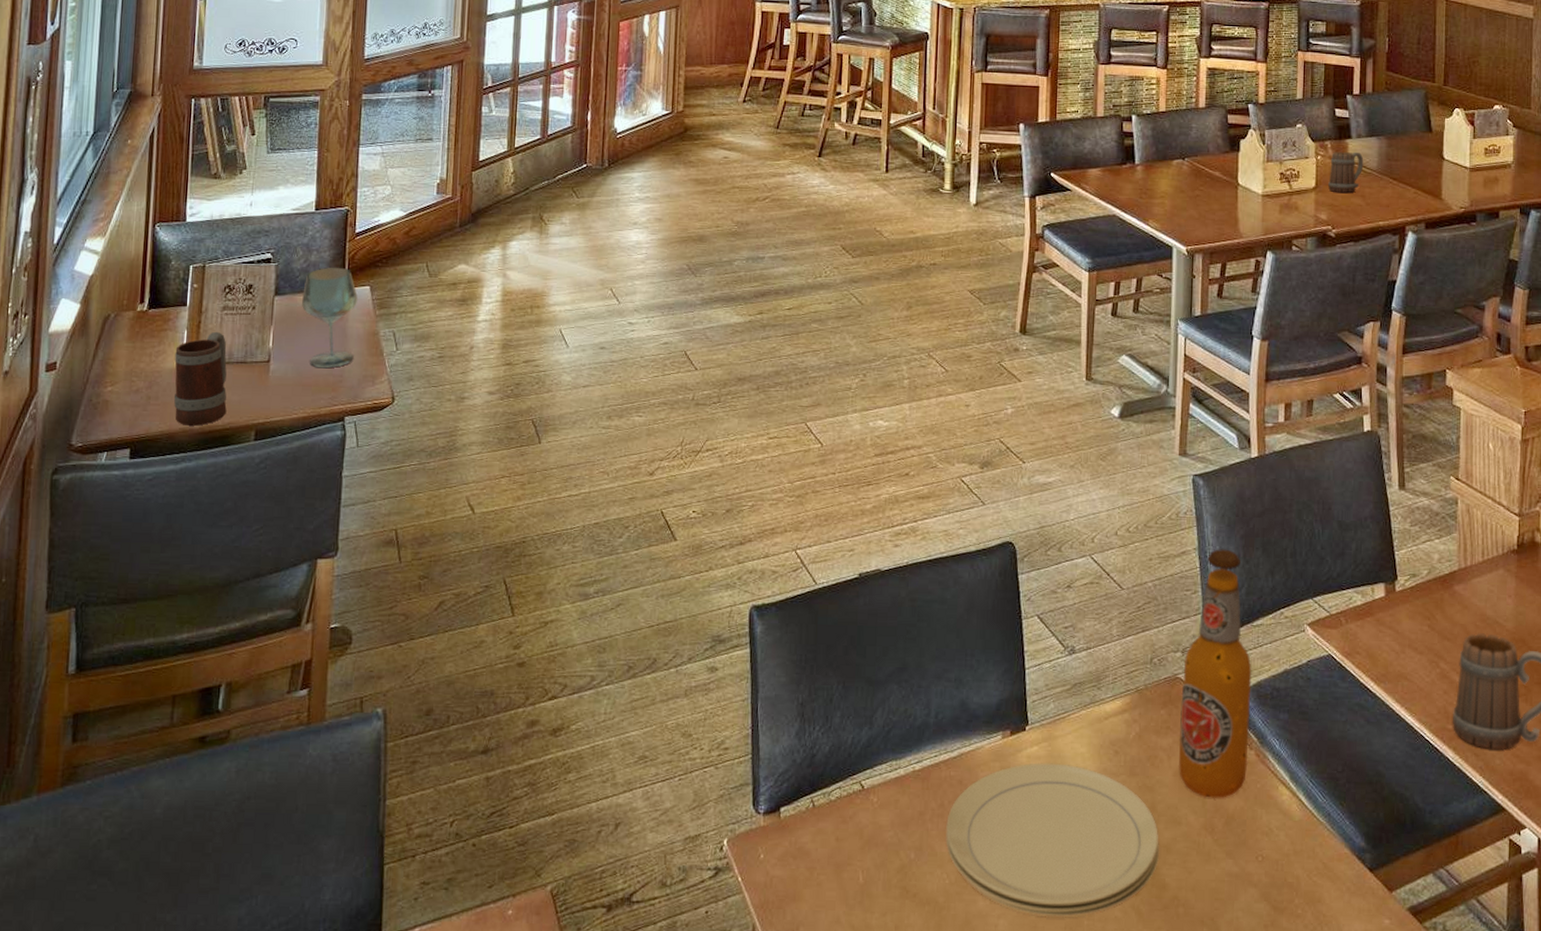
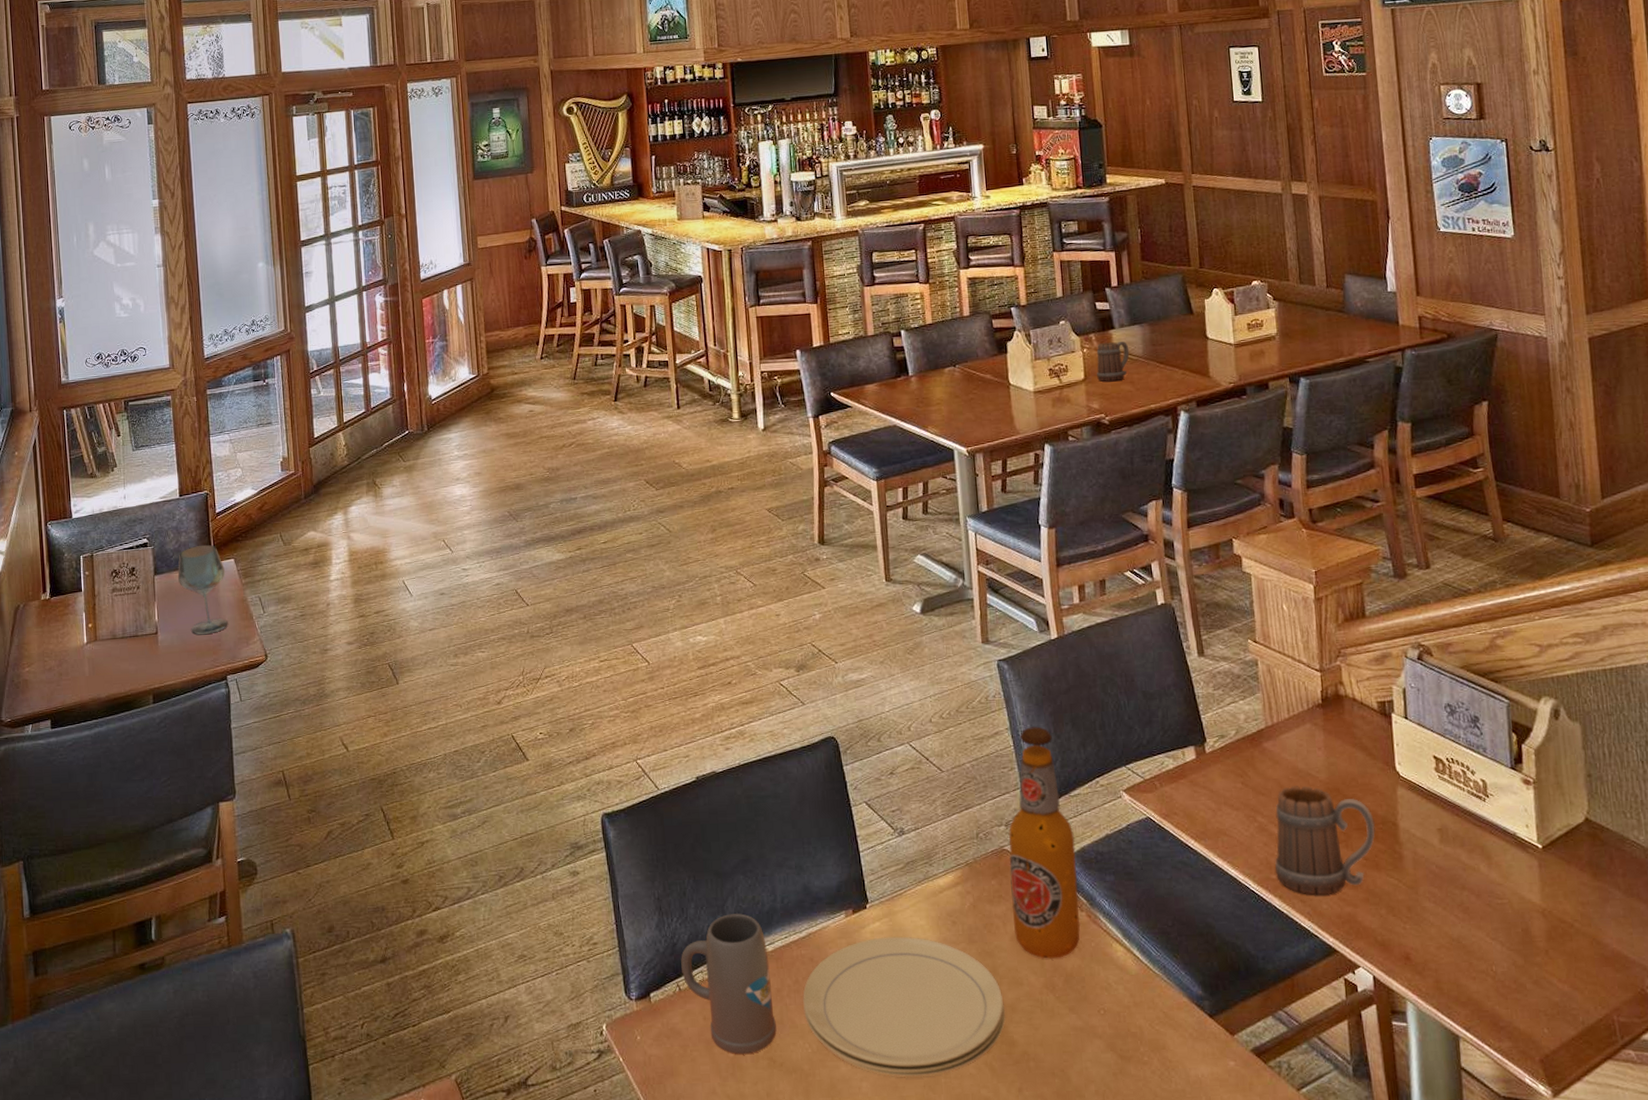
beer mug: present [174,331,227,426] -> none [77,611,127,696]
beer mug: none [818,726,915,881] -> present [681,913,777,1054]

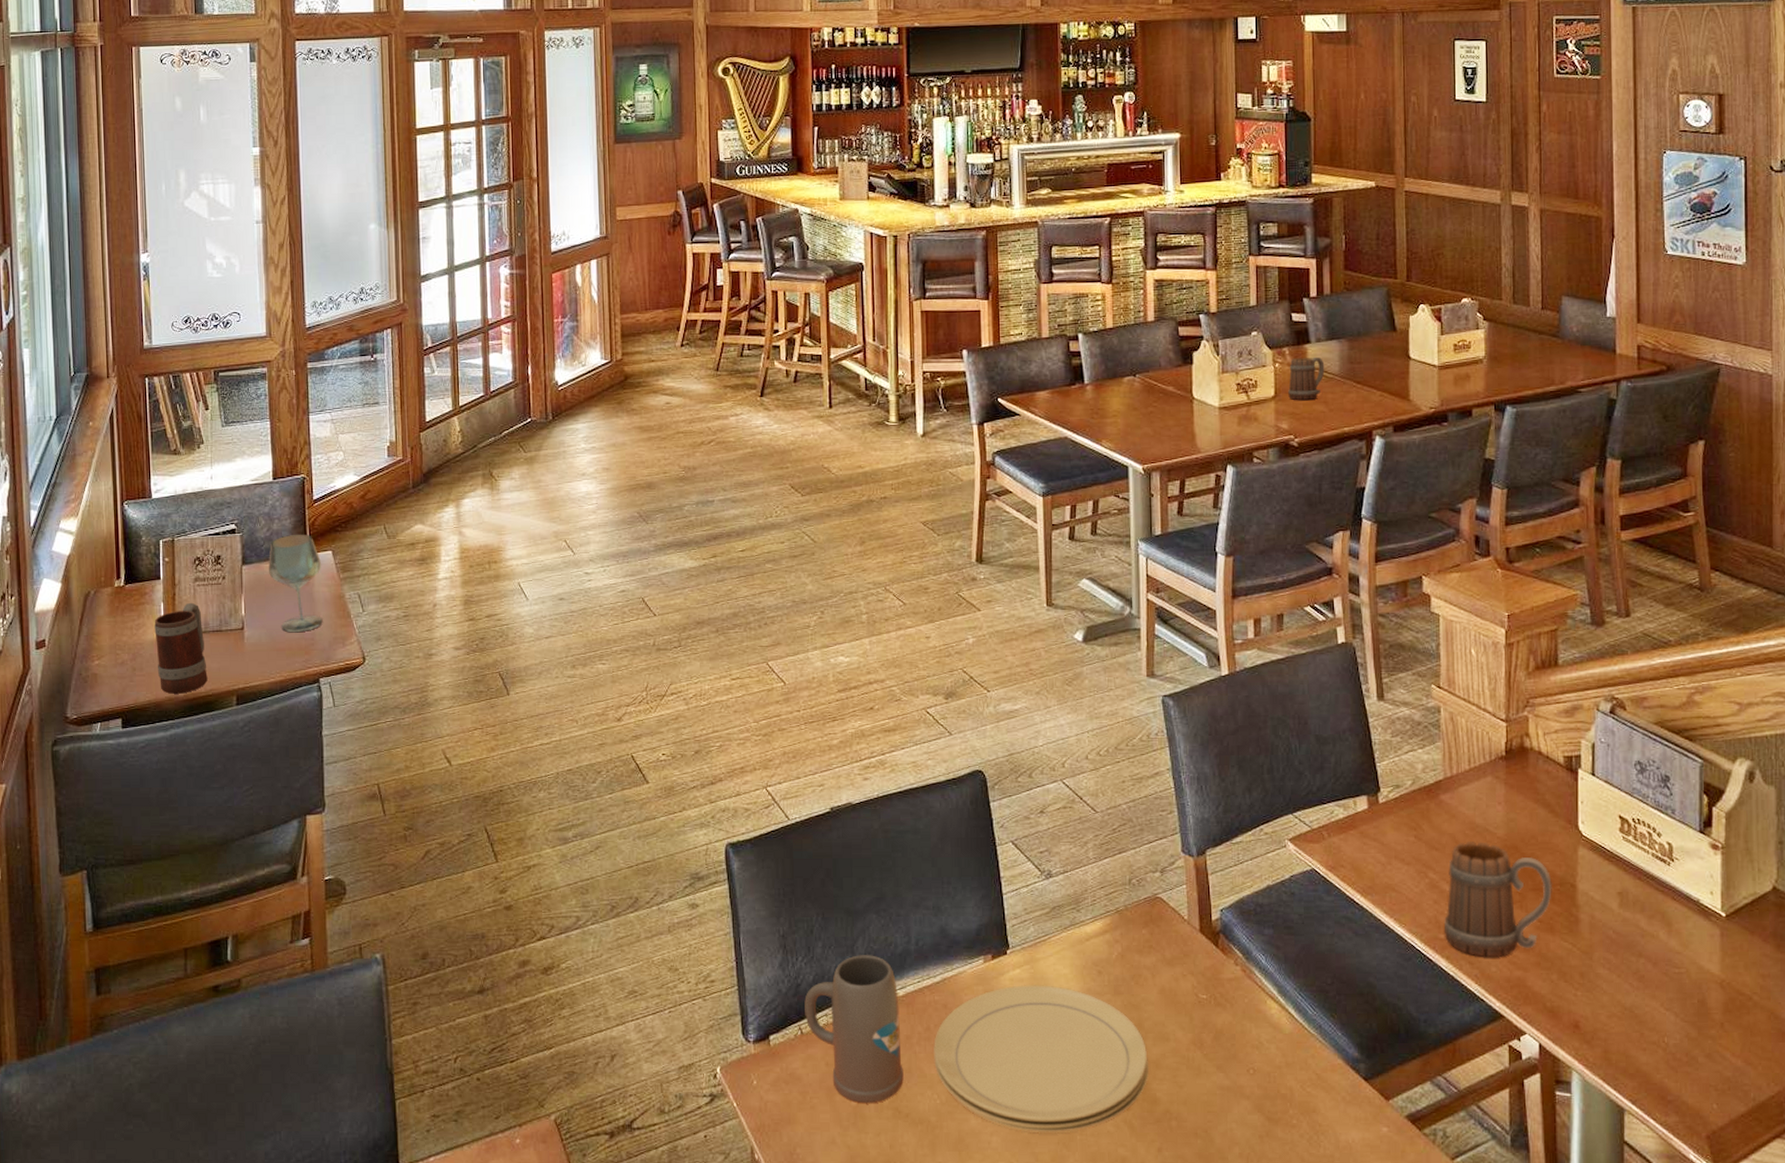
beer mug: none [77,611,127,696] -> present [154,602,208,694]
beer bottle: present [1009,726,1080,959] -> none [1162,768,1234,1014]

